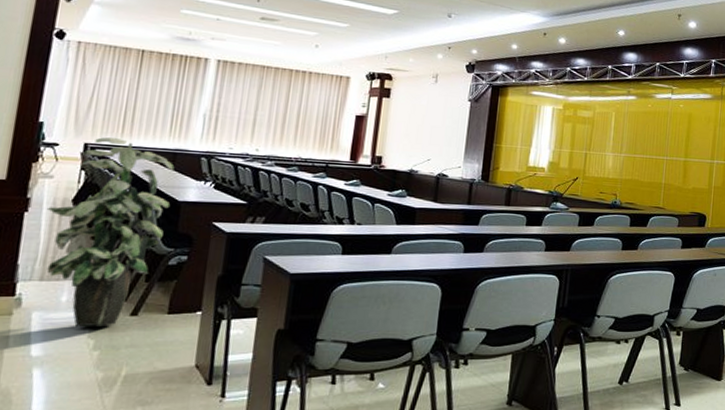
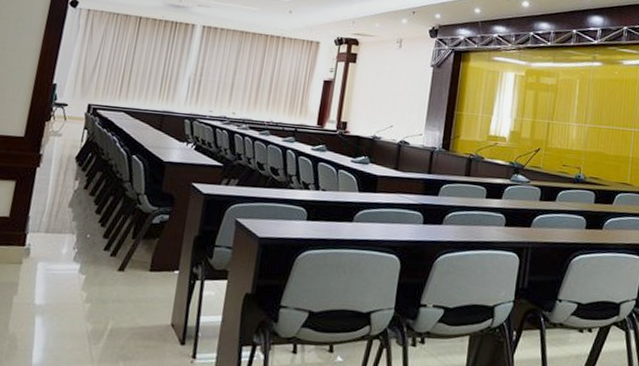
indoor plant: present [46,137,175,328] -> none [51,99,162,280]

